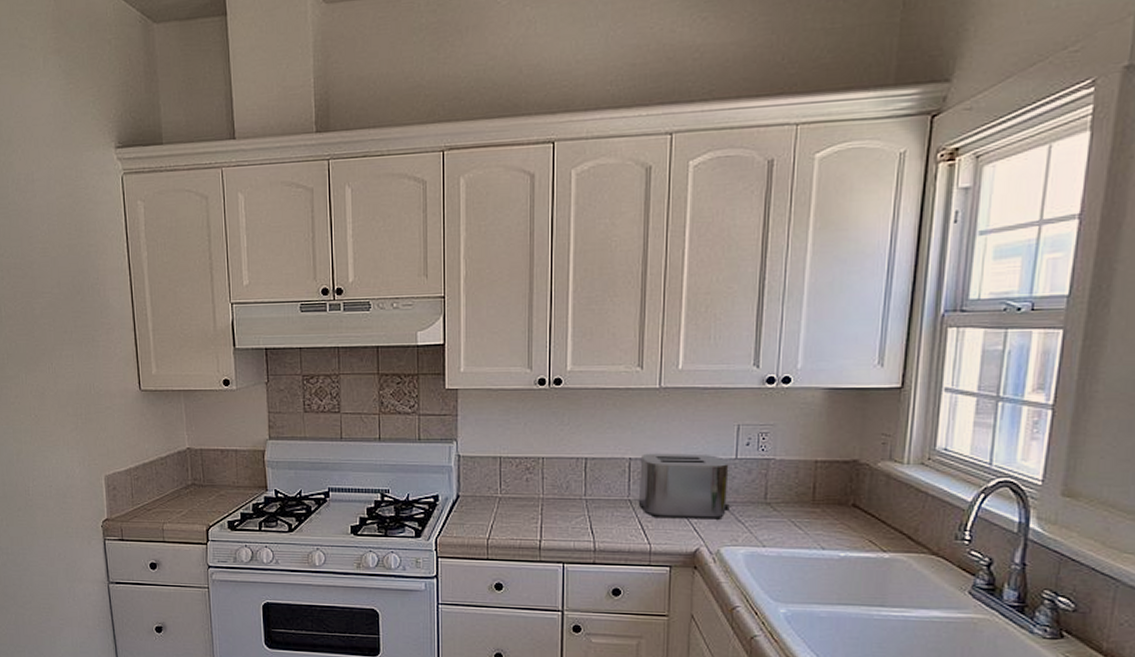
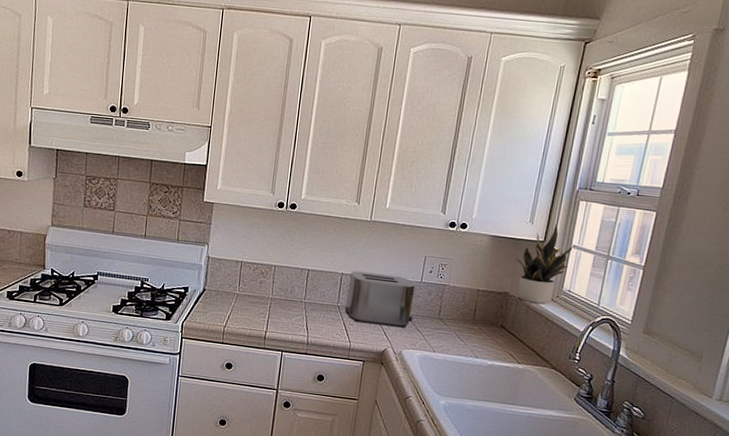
potted plant: none [865,363,946,471] -> present [516,224,574,304]

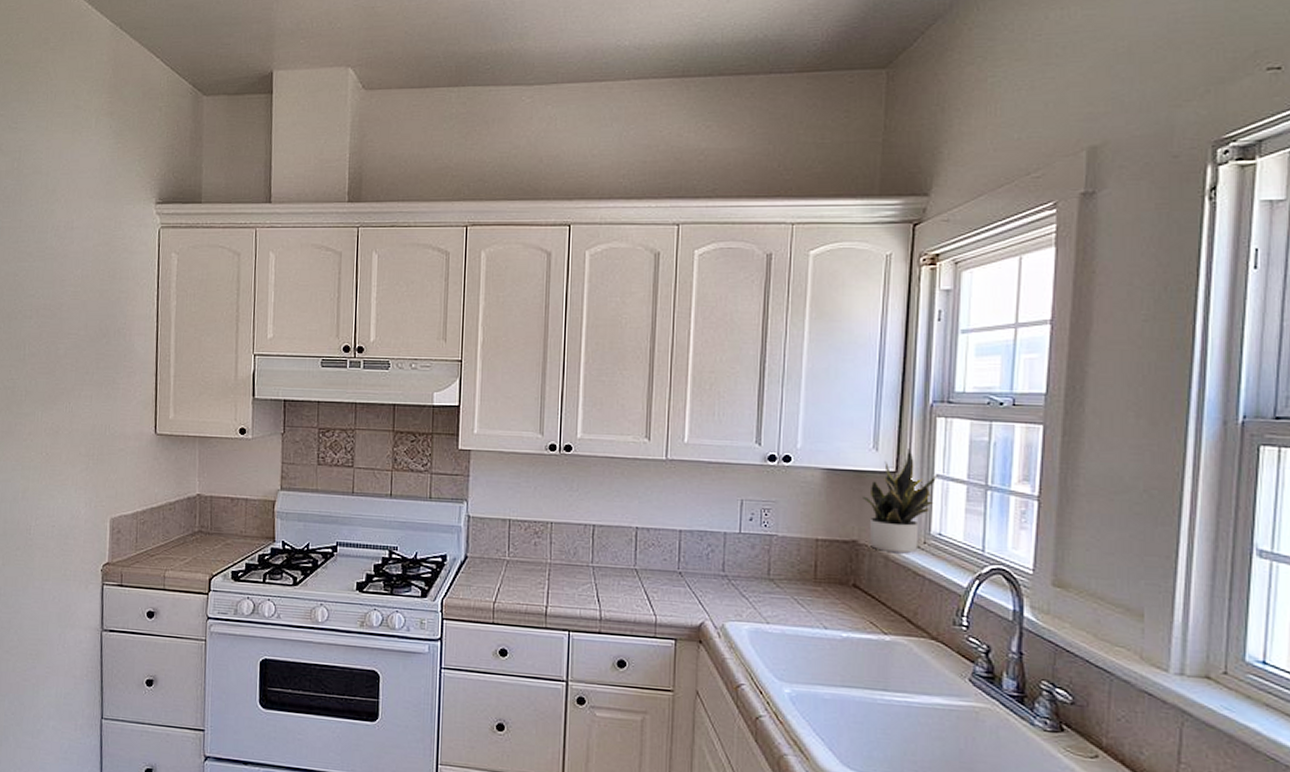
toaster: present [344,271,416,328] -> none [644,523,734,594]

